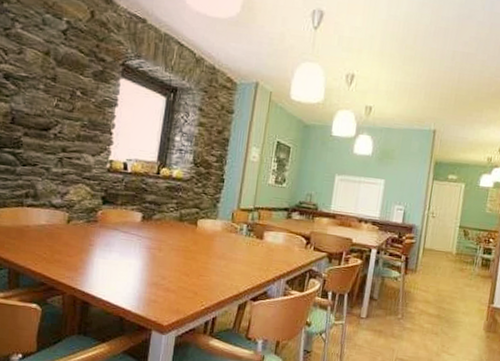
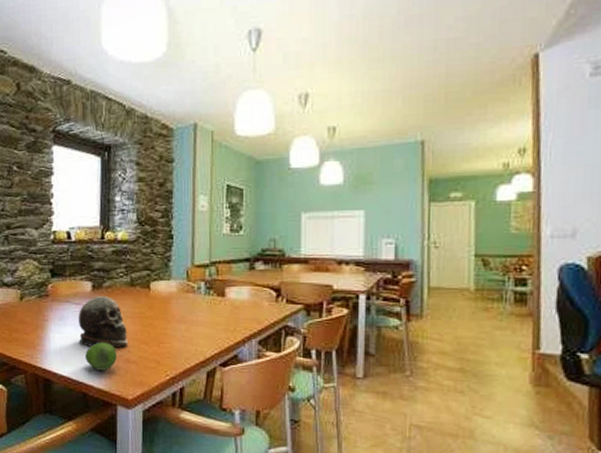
decorative egg: none [122,227,171,277] -> present [78,296,128,348]
fruit: none [126,270,158,297] -> present [85,342,117,371]

